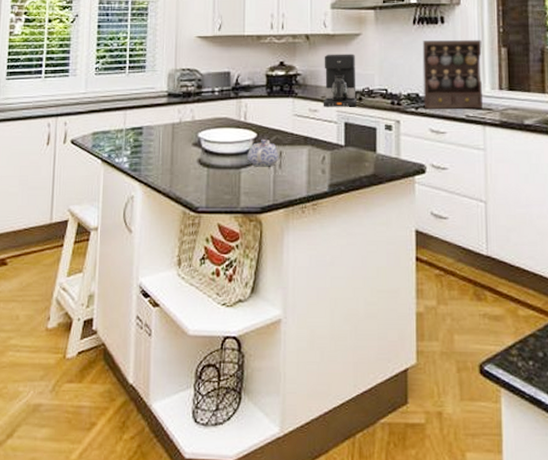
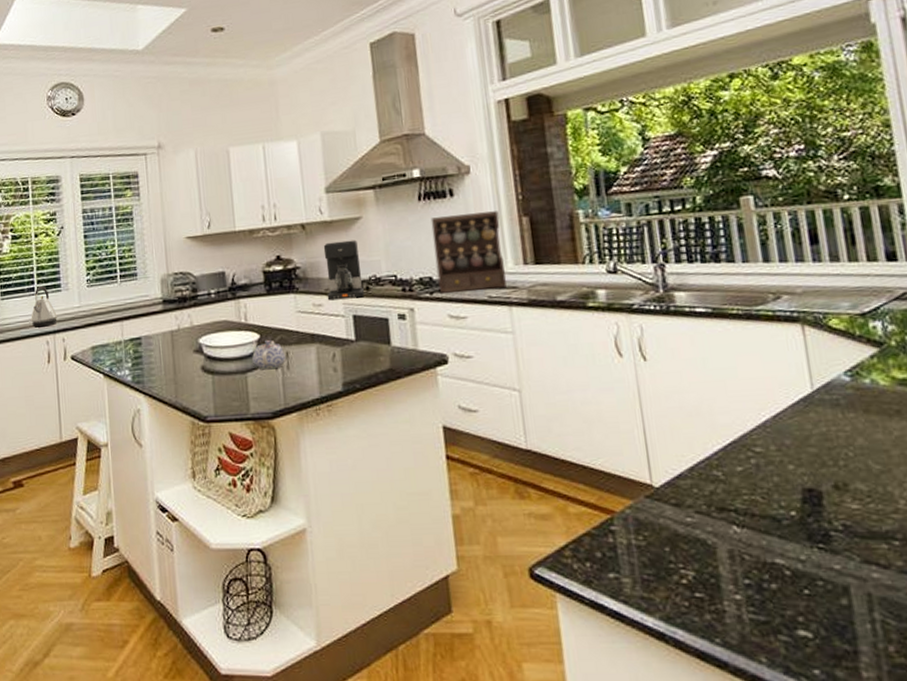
kettle: none [34,70,62,110] -> present [31,286,57,328]

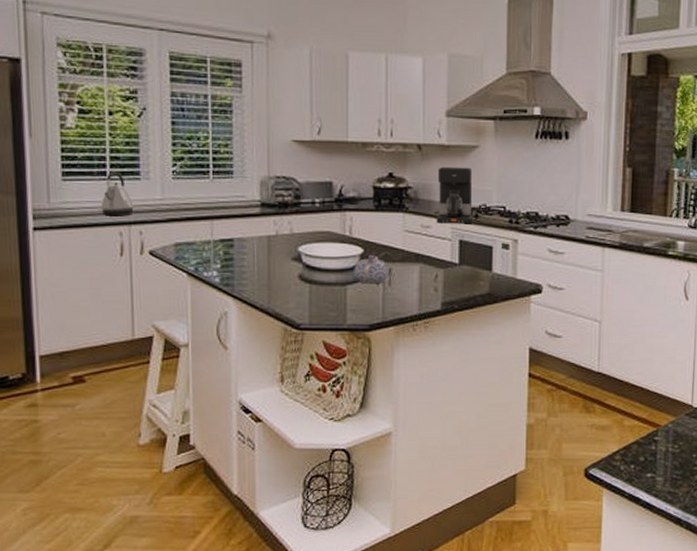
spice rack: present [430,211,506,293] -> none [543,157,606,230]

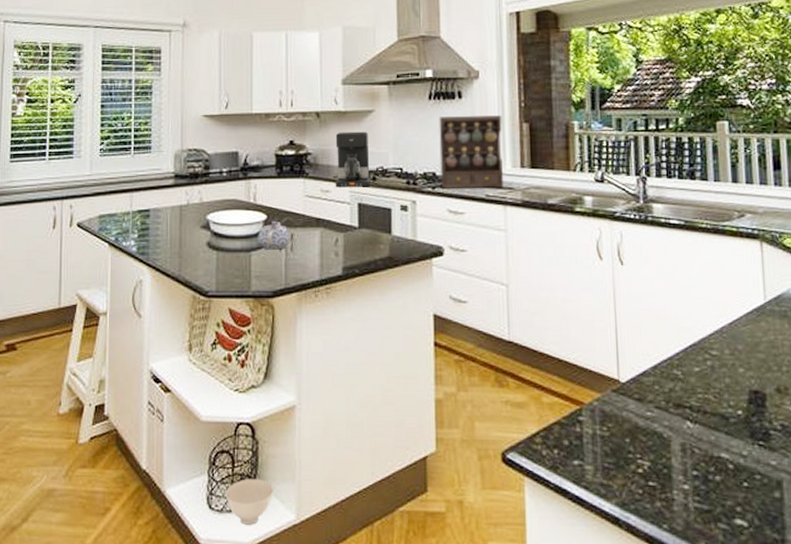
kettle: present [100,171,134,217] -> none [39,152,67,192]
bowl: none [320,499,369,540] -> present [225,478,274,525]
spice rack: none [543,157,606,230] -> present [439,115,504,188]

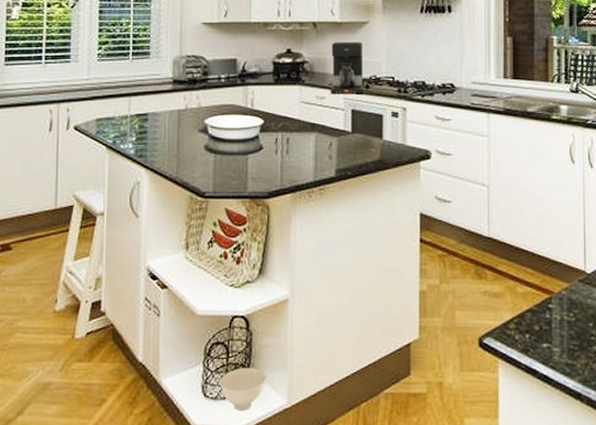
teapot: present [258,220,290,250] -> none [255,125,286,153]
spice rack: present [439,115,504,188] -> none [429,29,488,97]

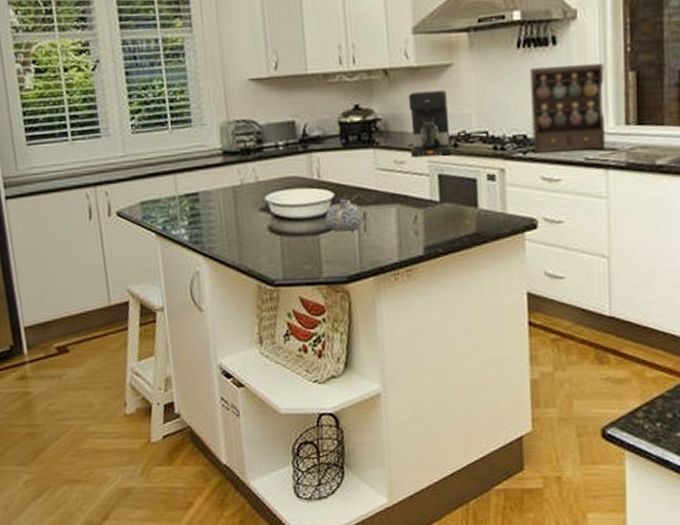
bowl: present [220,367,267,410] -> none [312,466,363,510]
teapot: none [255,125,286,153] -> present [325,198,363,232]
spice rack: none [429,29,488,97] -> present [529,63,606,153]

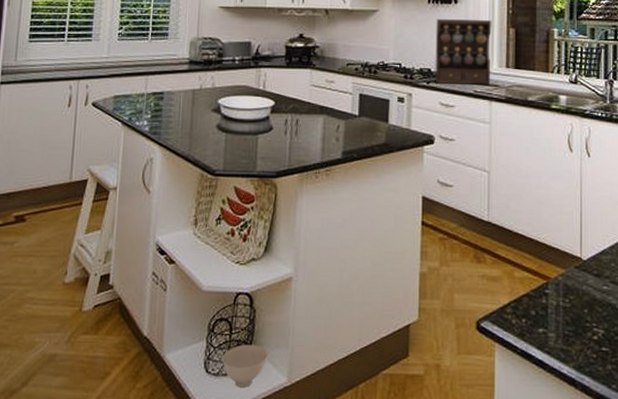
bowl: none [312,466,363,510] -> present [222,344,268,387]
teapot: present [325,198,363,232] -> none [265,107,296,134]
coffee maker: present [408,90,453,158] -> none [339,28,373,80]

